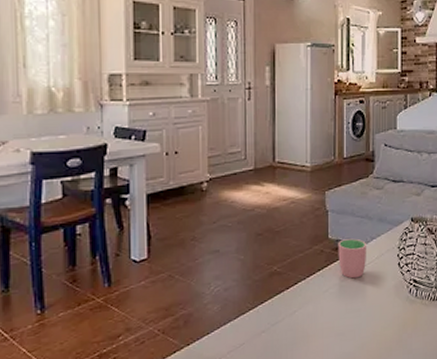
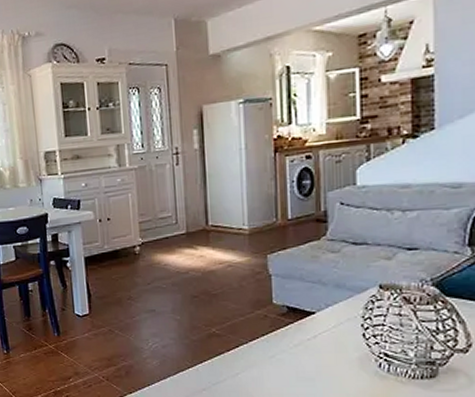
cup: present [338,238,366,279] -> none [285,305,320,347]

